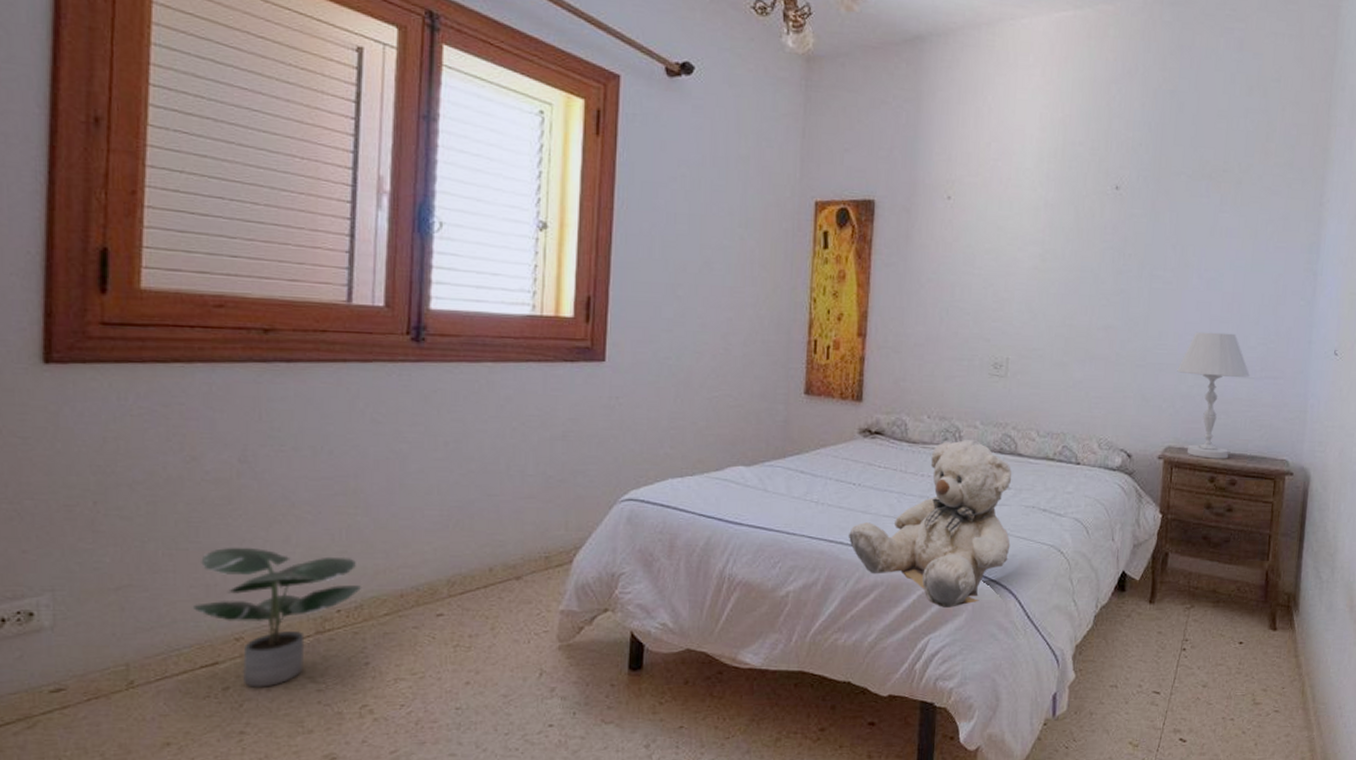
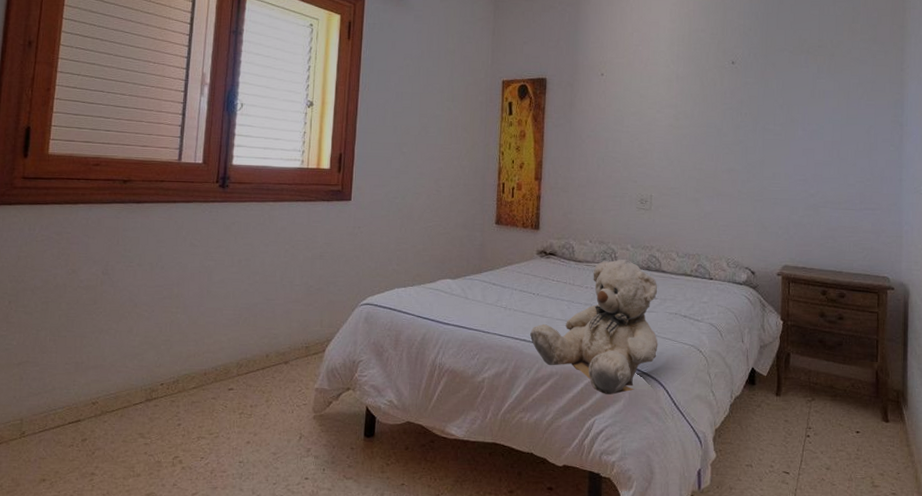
potted plant: present [192,547,362,687] -> none [66,335,179,440]
table lamp: present [1177,331,1250,459] -> none [789,173,851,276]

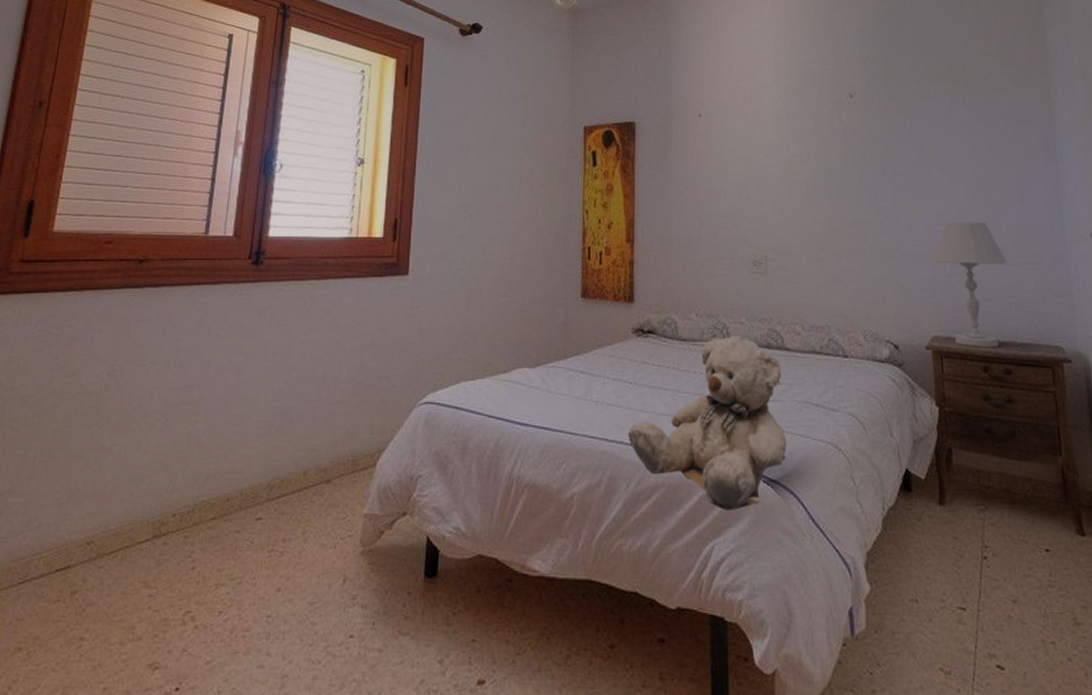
table lamp: none [789,173,851,276] -> present [932,222,1007,348]

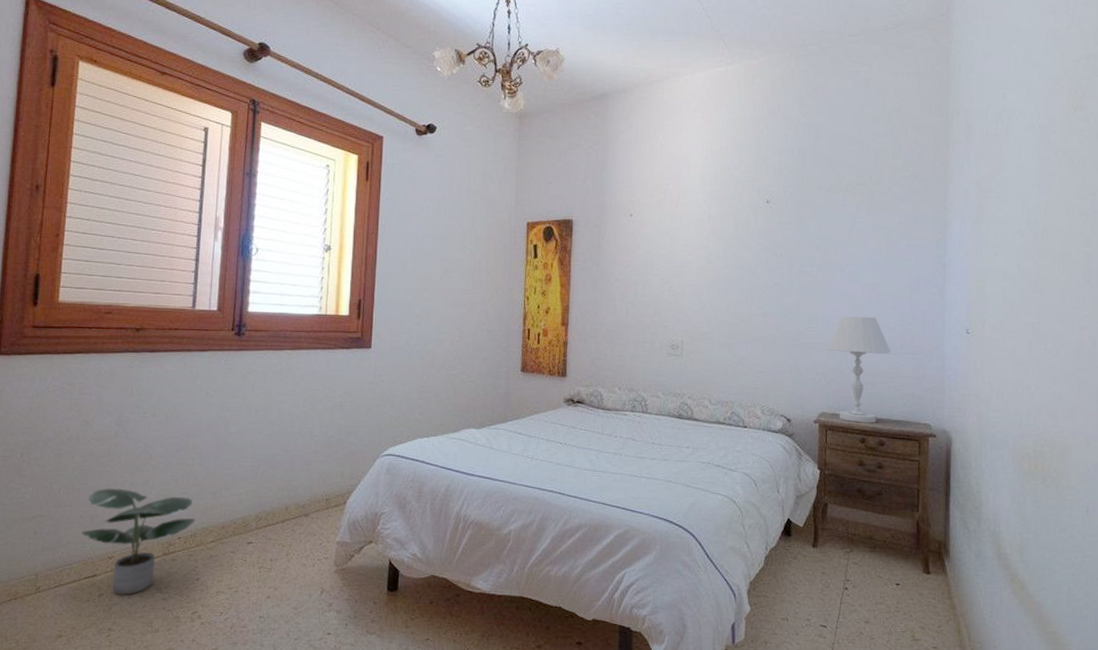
potted plant: none [56,454,196,592] -> present [81,488,196,595]
teddy bear: present [628,335,787,510] -> none [558,406,690,547]

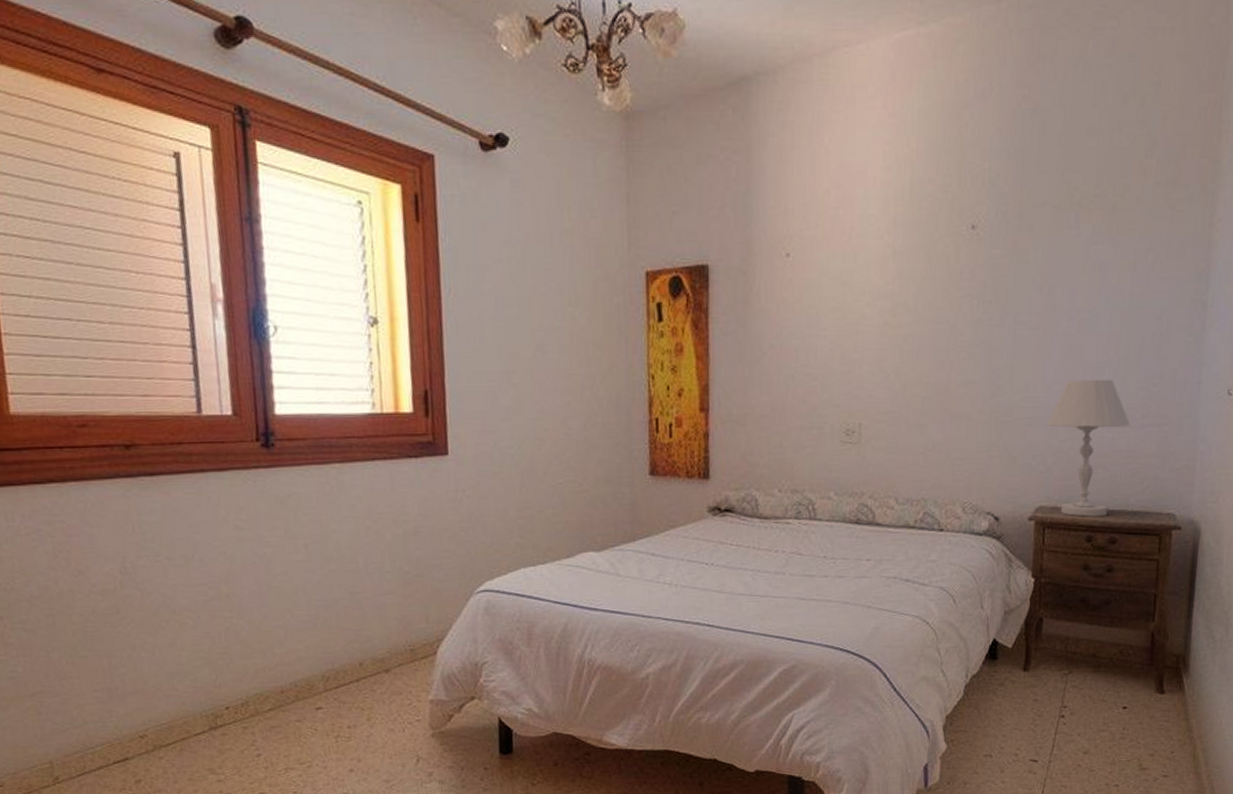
potted plant: present [81,488,196,595] -> none [98,652,246,780]

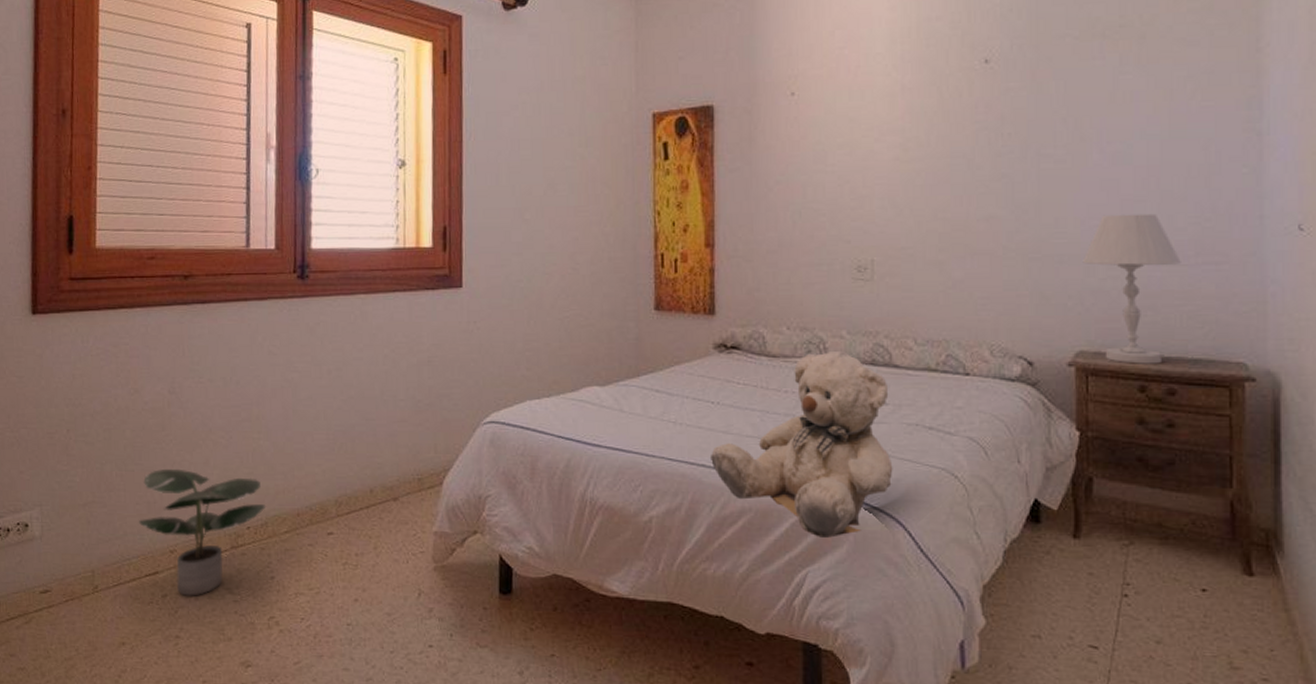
potted plant: none [98,652,246,780] -> present [138,468,266,596]
teddy bear: none [705,510,873,683] -> present [711,350,893,538]

